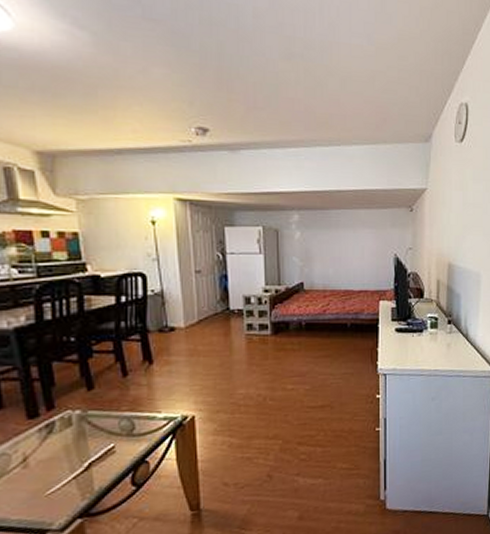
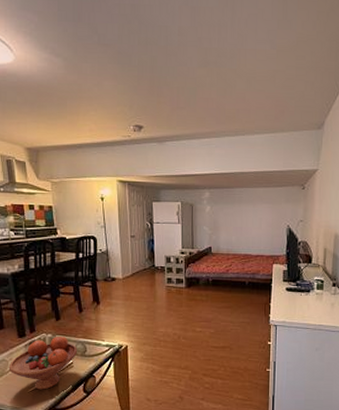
fruit bowl: none [12,412,122,491] -> present [8,336,78,390]

